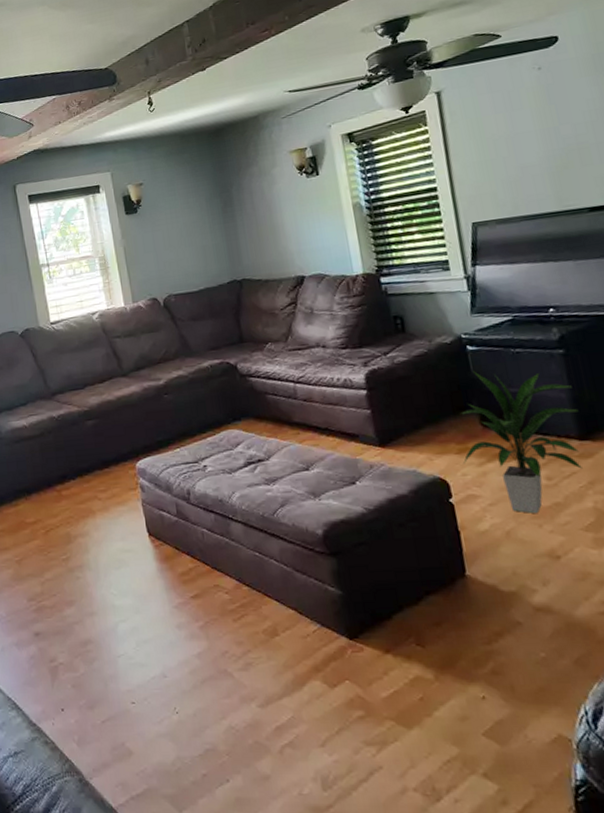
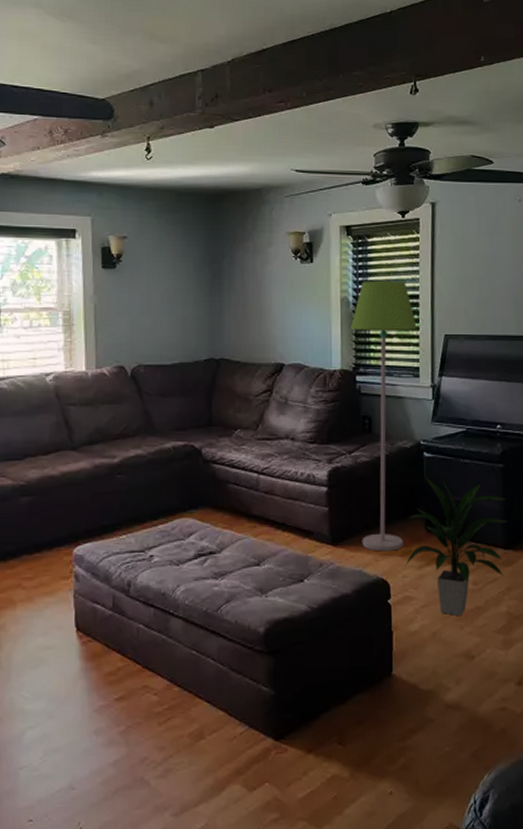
floor lamp: none [366,176,458,451] -> present [350,280,417,552]

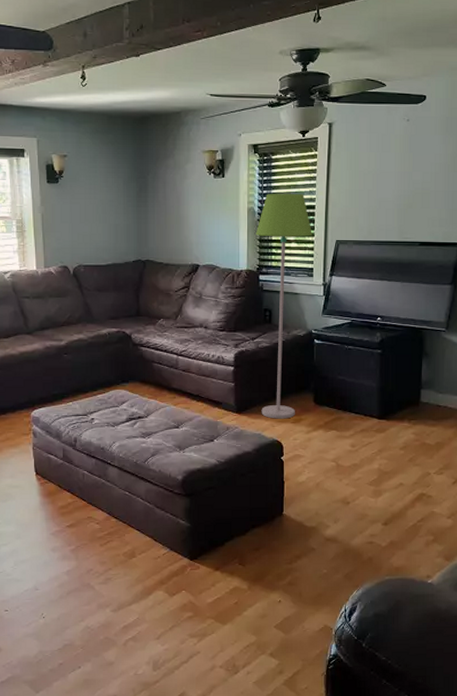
indoor plant: present [404,477,508,617] -> none [295,360,382,471]

